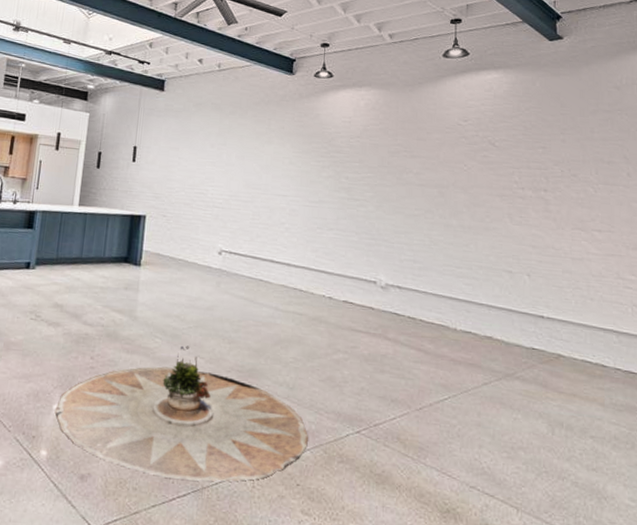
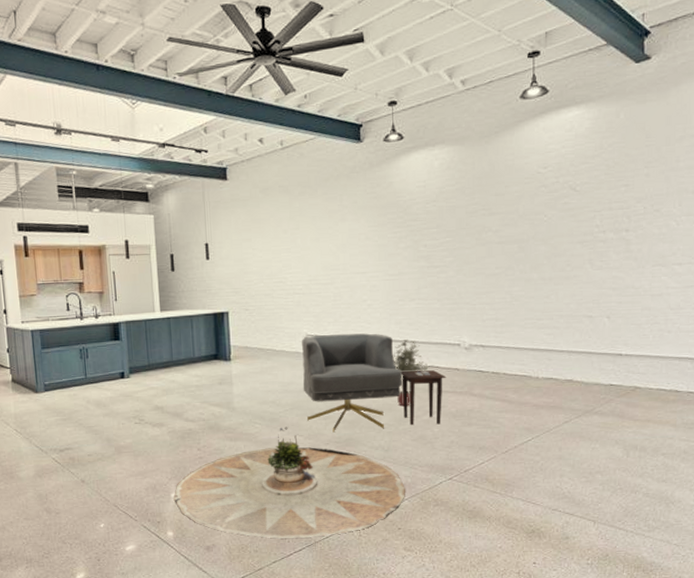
armchair: none [210,252,315,364] -> present [301,333,403,433]
potted tree: none [306,268,344,341] -> present [393,338,430,407]
side table: none [313,301,361,367] -> present [400,370,447,425]

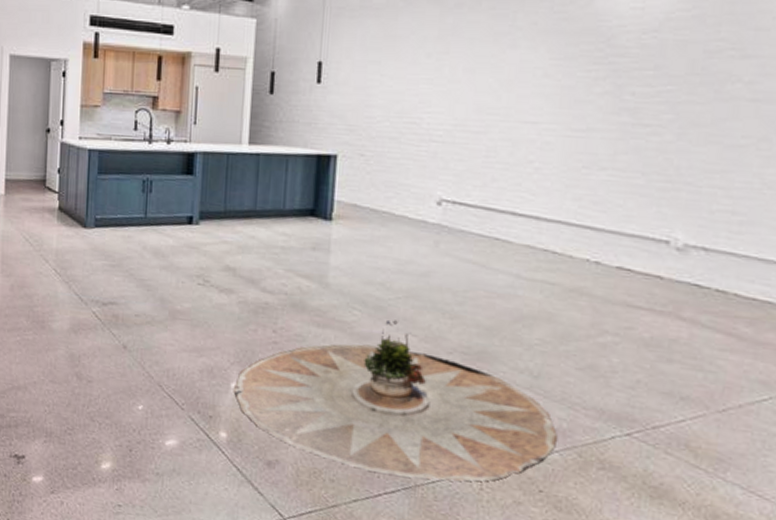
armchair: present [301,333,403,433] -> none [425,201,575,346]
potted tree: present [393,338,430,407] -> none [561,223,618,319]
side table: present [400,370,447,425] -> none [568,267,642,353]

